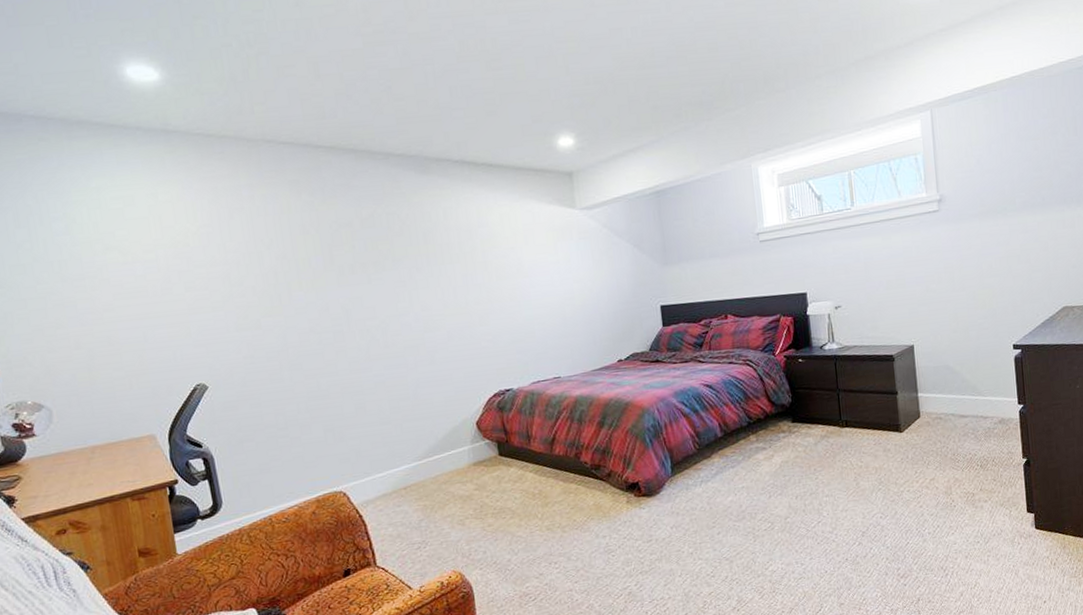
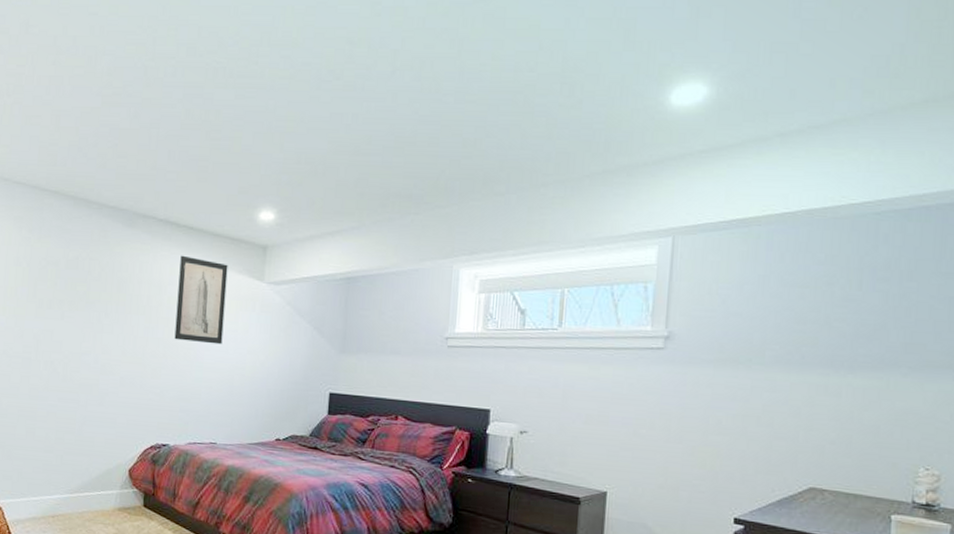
wall art: none [485,194,547,283] -> present [174,255,228,345]

